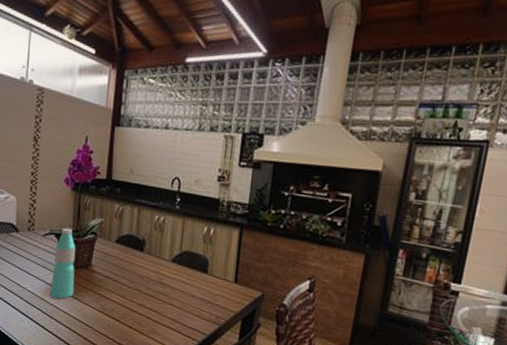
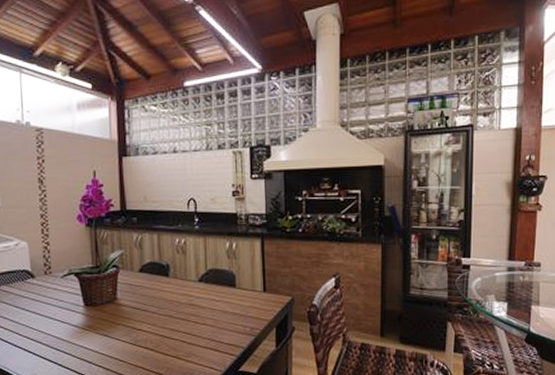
water bottle: present [50,228,76,299] -> none [77,265,103,339]

